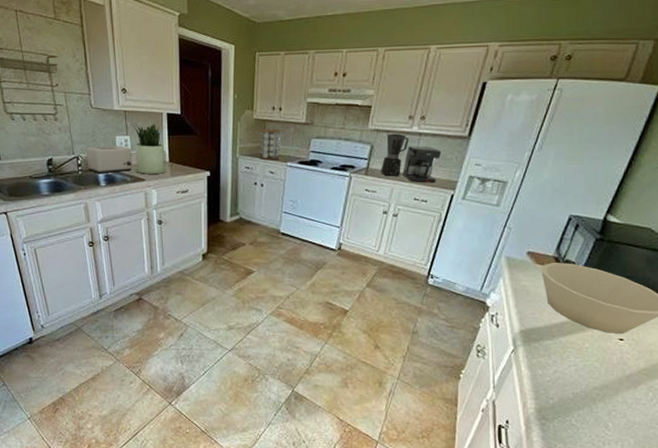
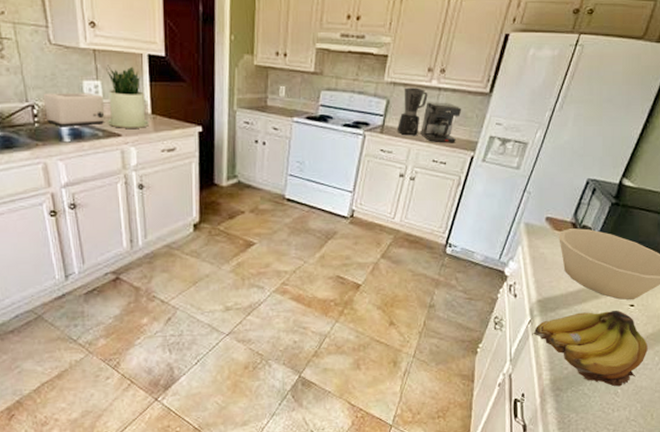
spice rack: present [259,125,281,161] -> none [261,73,286,115]
fruit: none [516,344,640,420] -> present [533,311,648,387]

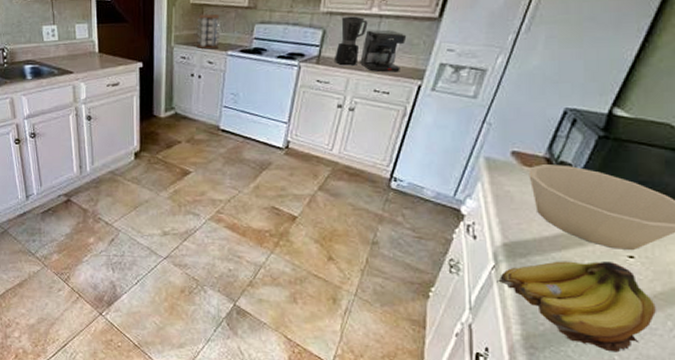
toaster: present [43,93,105,127] -> none [11,36,60,67]
planter: present [106,65,149,128] -> none [61,11,96,66]
spice rack: none [261,73,286,115] -> present [196,10,220,49]

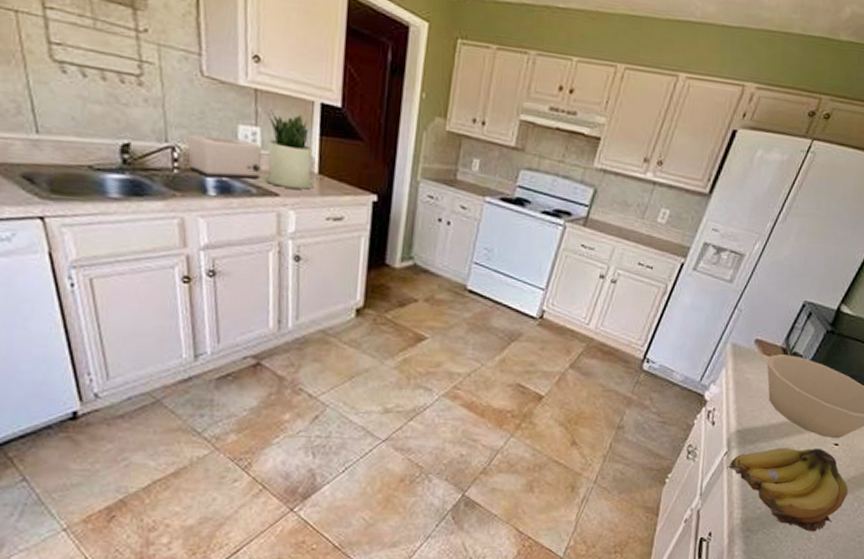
toaster: none [11,36,60,67] -> present [187,133,262,180]
planter: none [61,11,96,66] -> present [263,109,314,190]
spice rack: present [196,10,220,49] -> none [449,142,481,192]
blender: present [335,16,368,66] -> none [603,177,641,233]
coffee maker: present [360,30,407,72] -> none [628,196,677,246]

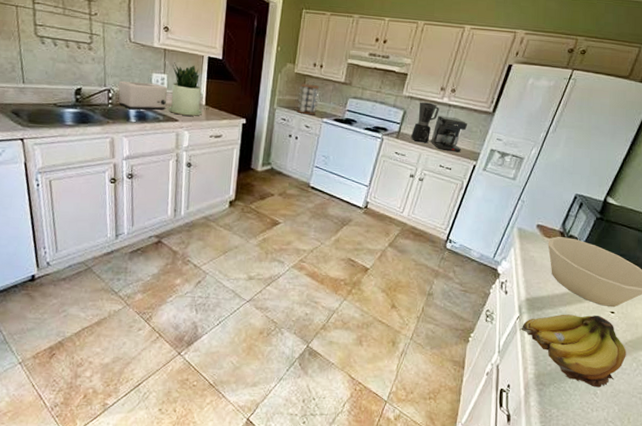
spice rack: none [449,142,481,192] -> present [297,80,320,115]
blender: none [603,177,641,233] -> present [411,102,439,143]
coffee maker: none [628,196,677,246] -> present [431,115,468,153]

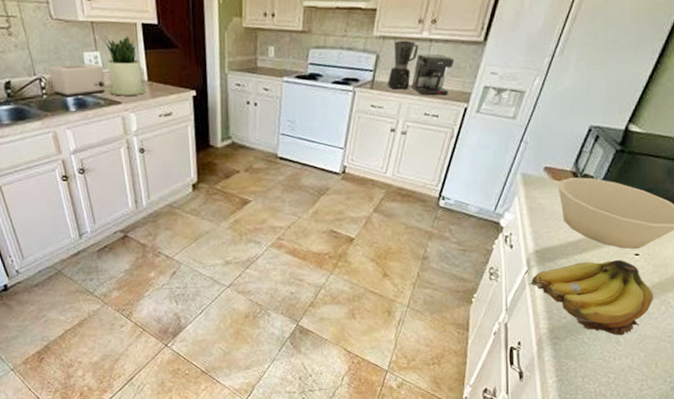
spice rack: present [297,80,320,115] -> none [251,34,275,76]

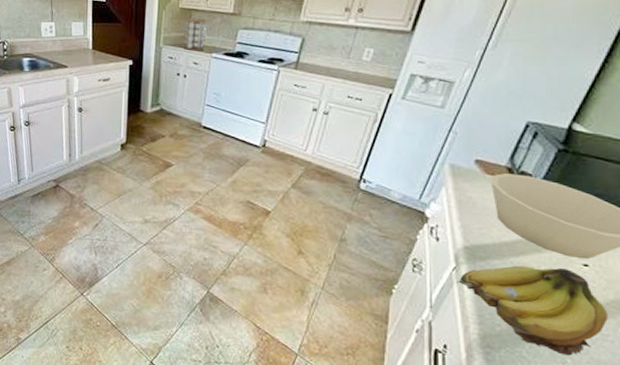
toaster: present [48,63,106,98] -> none [11,32,56,60]
planter: present [104,36,146,96] -> none [57,9,90,61]
spice rack: none [251,34,275,76] -> present [184,14,207,51]
blender: present [388,40,419,90] -> none [312,26,344,72]
coffee maker: present [411,54,455,96] -> none [336,40,380,80]

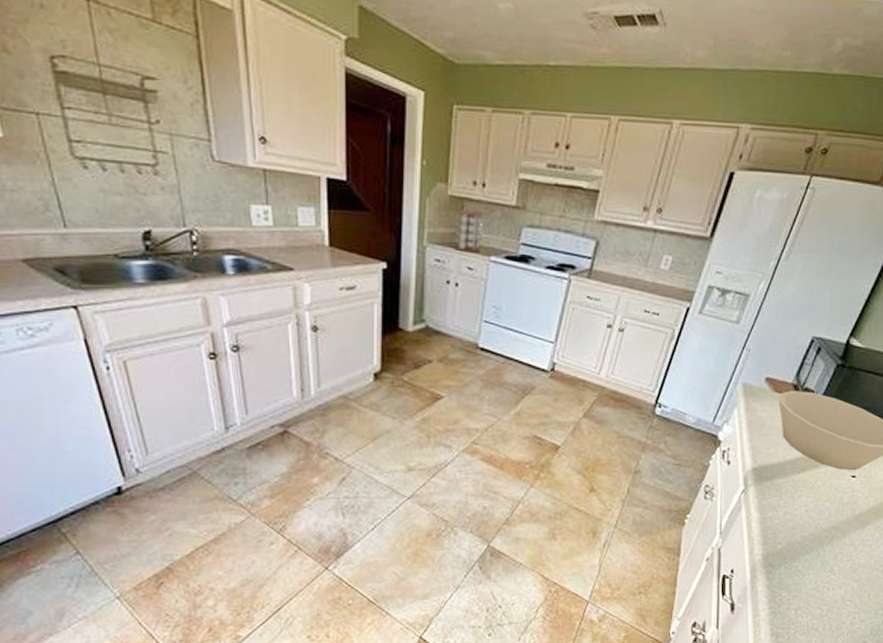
fruit: present [458,265,608,356] -> none [746,482,868,564]

